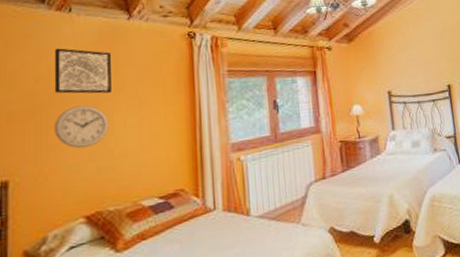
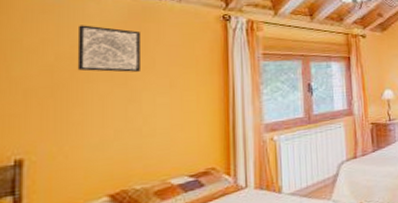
wall clock: present [54,105,109,149] -> none [76,83,137,127]

